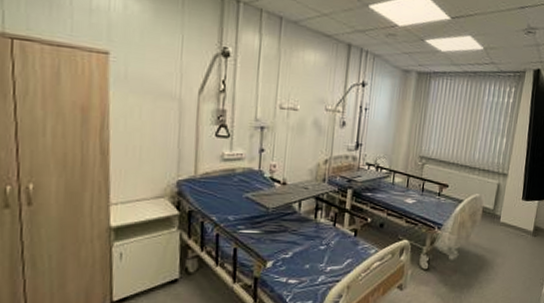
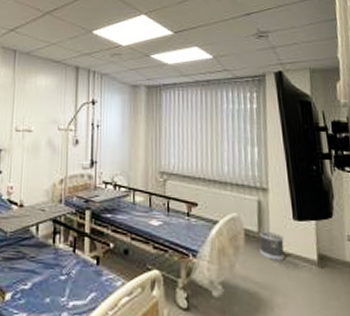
wastebasket: none [491,208,512,232] -> present [259,230,284,261]

